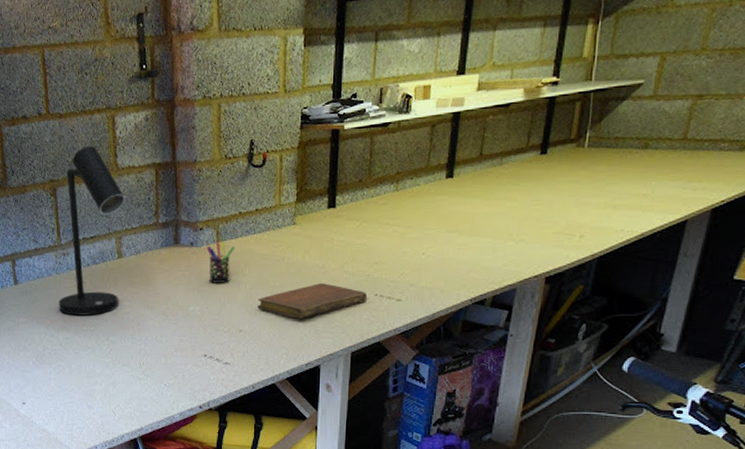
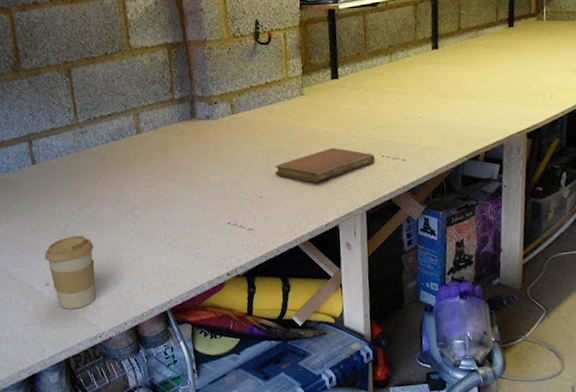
coffee cup: none [22,358,70,429] -> present [44,235,96,309]
desk lamp: present [58,146,125,316] -> none [78,28,140,192]
pen holder: present [206,241,235,283] -> none [222,113,250,153]

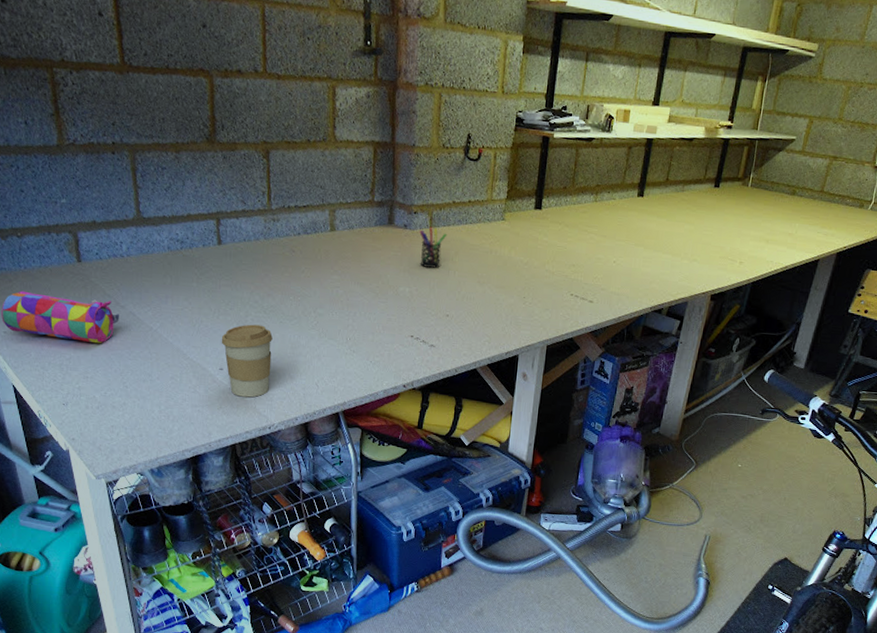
pen holder: none [222,113,250,153] -> present [419,226,447,268]
notebook: present [275,148,376,183] -> none [465,278,565,310]

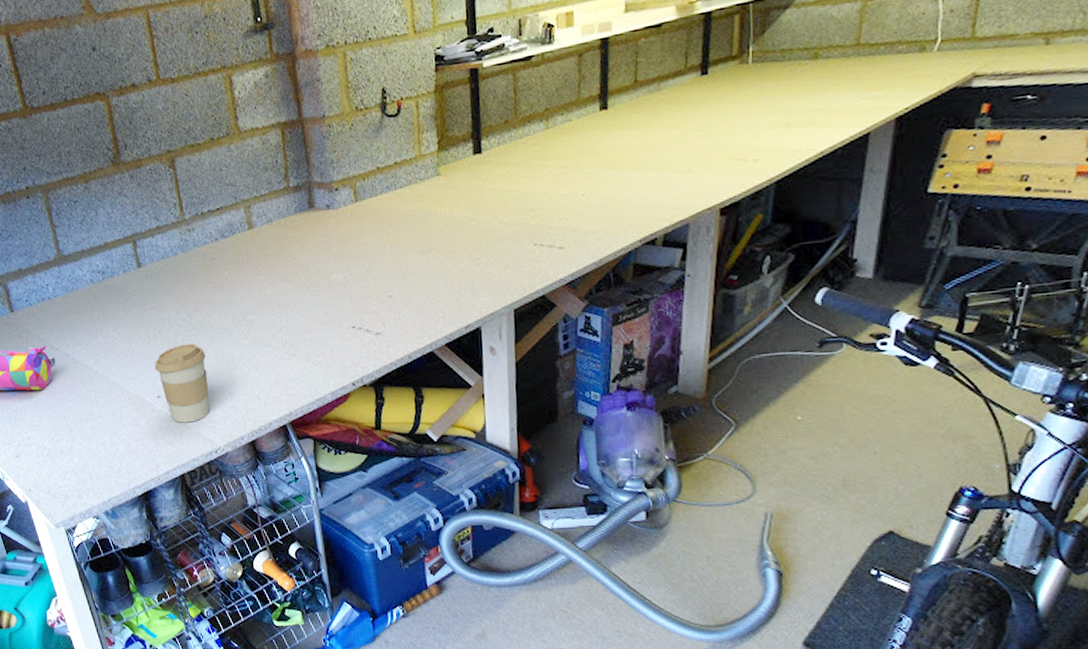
pen holder: present [419,226,447,268] -> none [344,201,376,248]

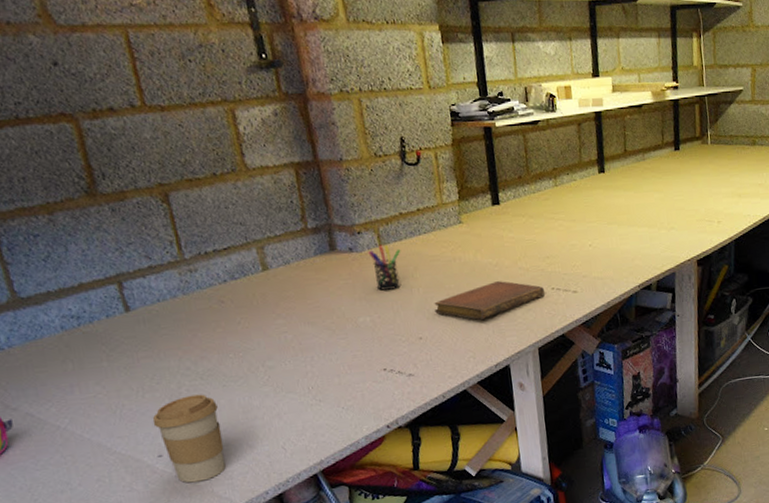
pen holder: none [344,201,376,248] -> present [368,245,401,291]
notebook: none [406,236,527,278] -> present [434,281,545,320]

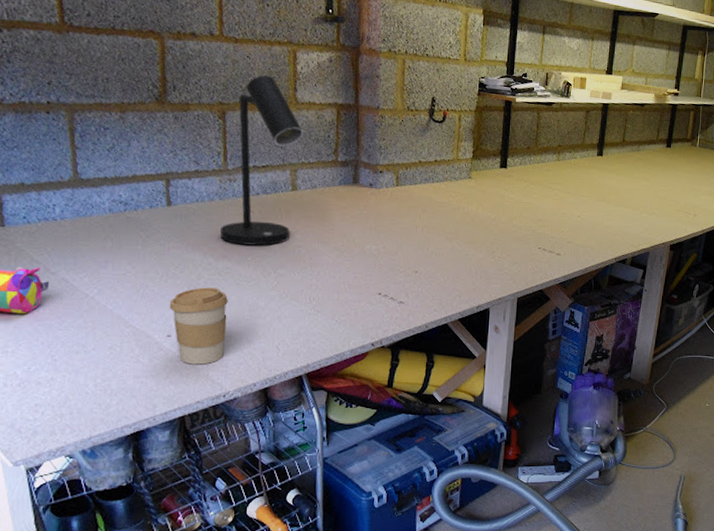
desk lamp: none [180,143,271,342] -> present [219,75,303,246]
pen holder: present [368,245,401,291] -> none [385,185,414,226]
notebook: present [434,281,545,320] -> none [433,234,533,265]

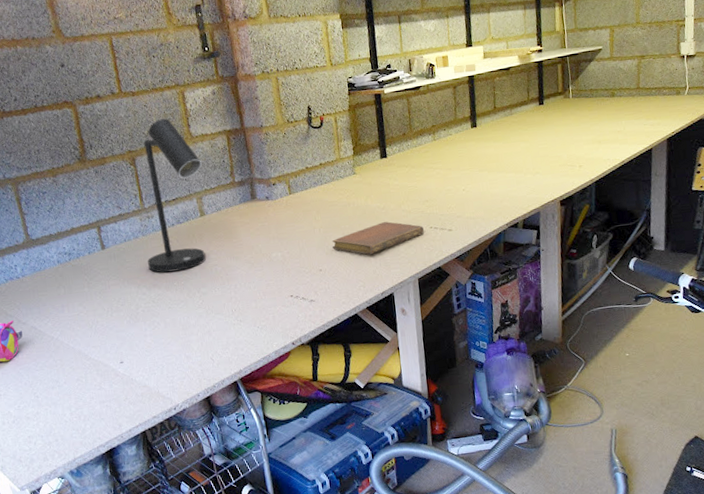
coffee cup: present [169,287,228,365] -> none [117,314,169,385]
notebook: none [433,234,533,265] -> present [332,221,425,255]

